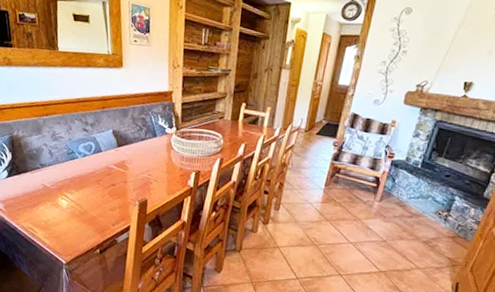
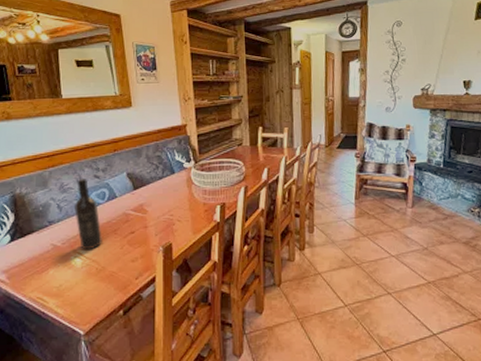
wine bottle: none [64,130,87,195] -> present [75,179,102,251]

